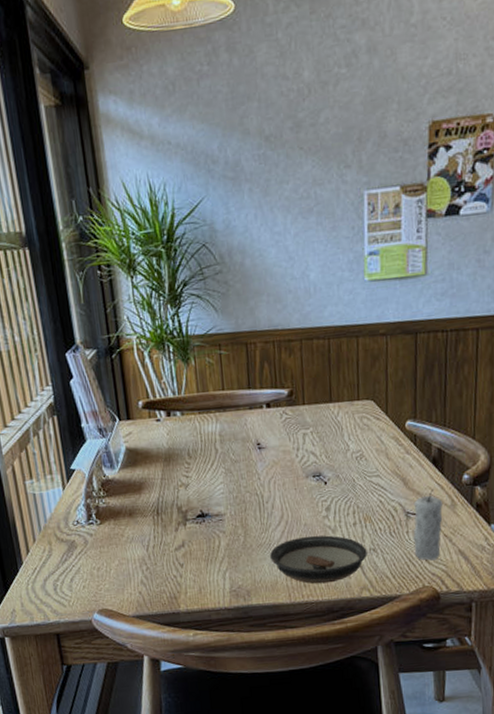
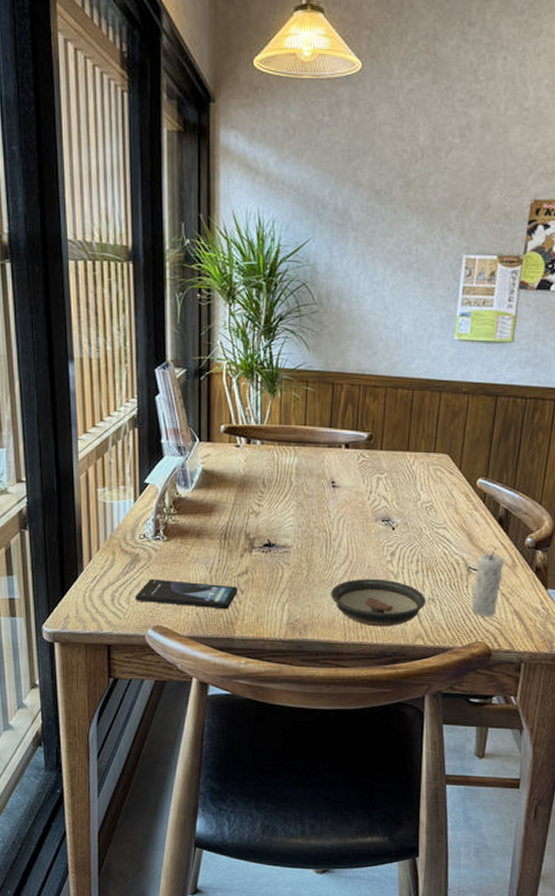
smartphone: none [77,560,177,588] -> present [136,578,238,610]

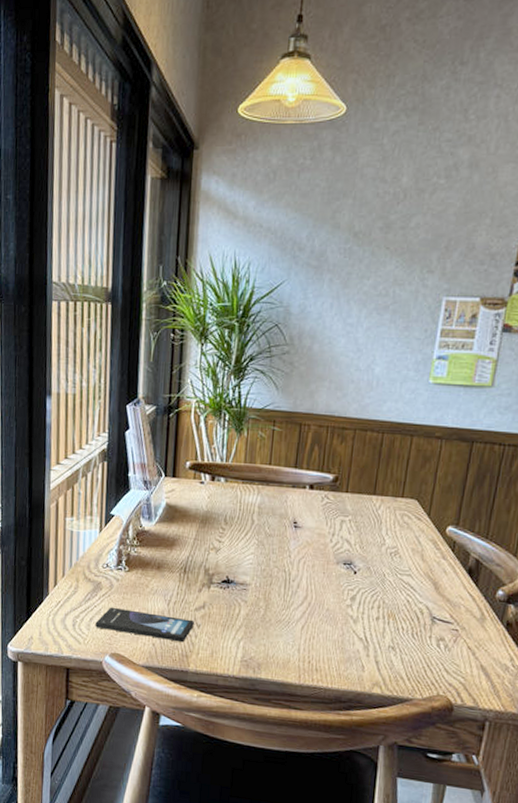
saucer: present [331,578,426,627] -> none [287,621,386,672]
candle: present [471,548,505,617] -> none [433,599,472,671]

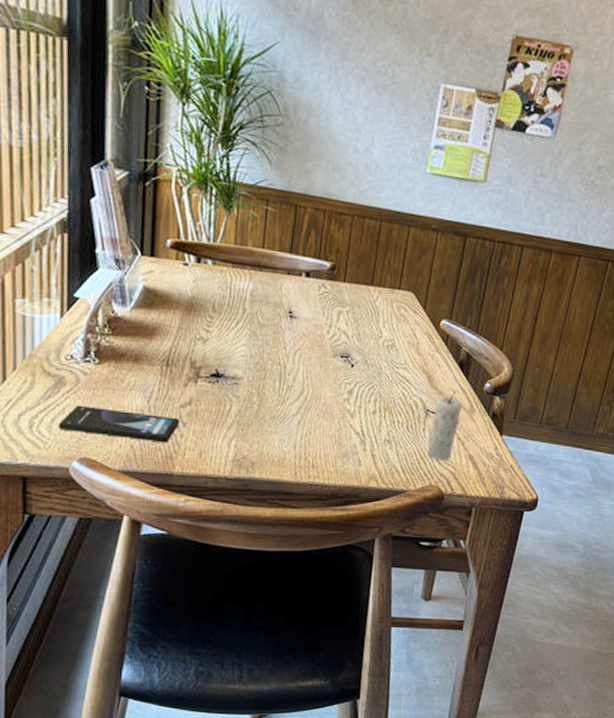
candle: none [433,599,472,671] -> present [427,391,463,461]

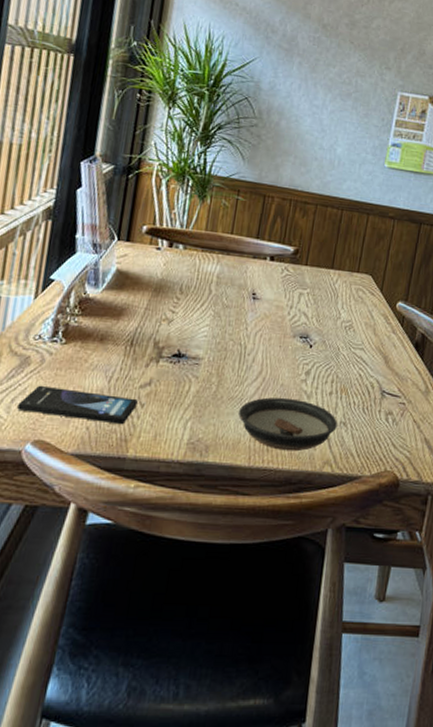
saucer: none [282,416,382,468] -> present [238,397,338,452]
candle: present [427,391,463,461] -> none [382,372,418,445]

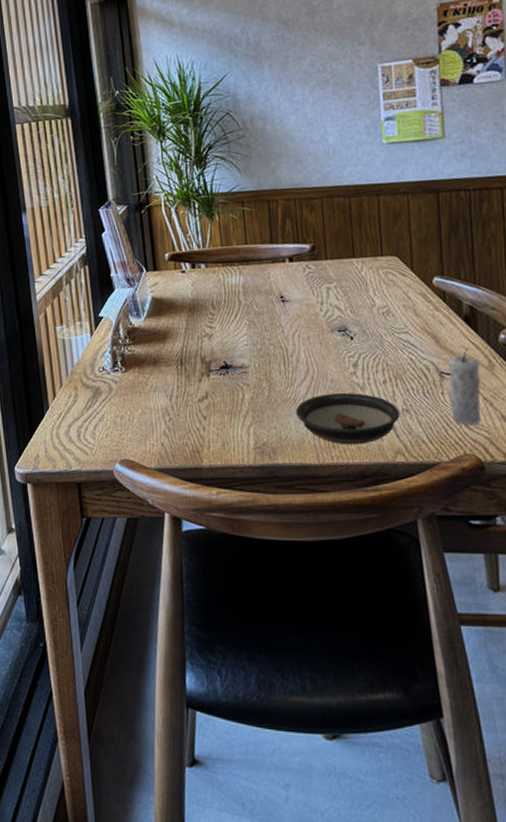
smartphone: present [17,385,138,425] -> none [100,411,200,438]
candle: none [382,372,418,445] -> present [447,348,481,426]

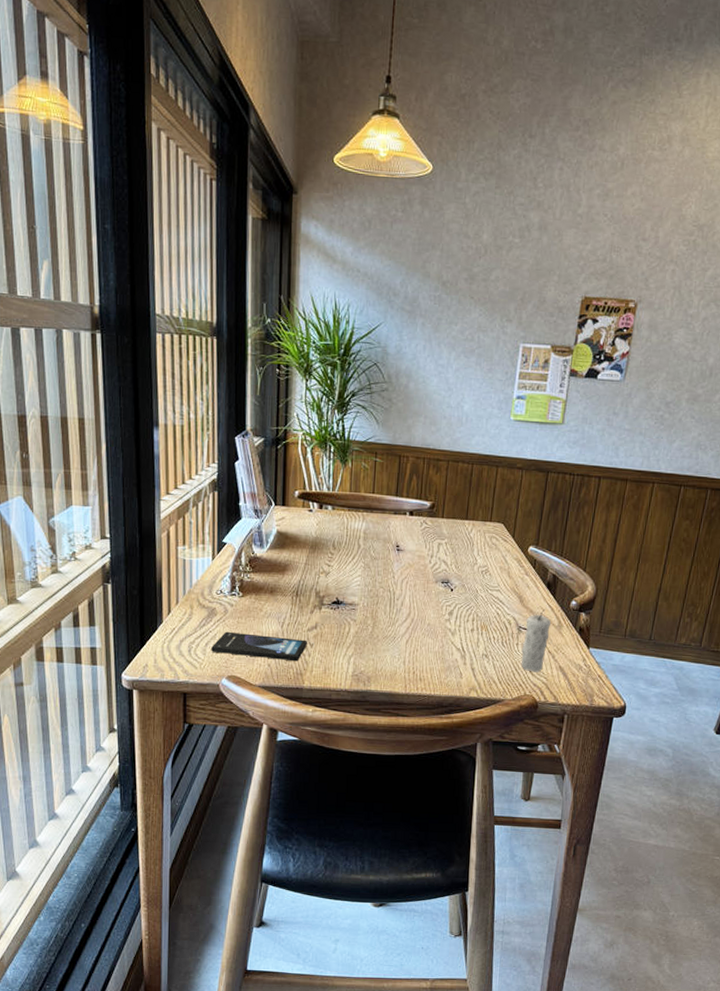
smartphone: none [100,411,200,438] -> present [211,631,307,662]
saucer: present [296,392,400,445] -> none [393,635,480,680]

